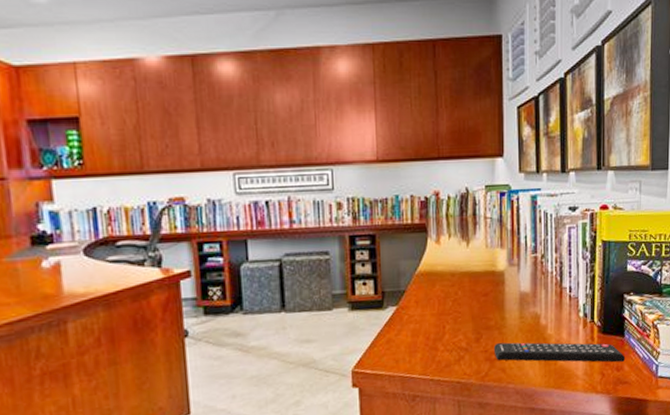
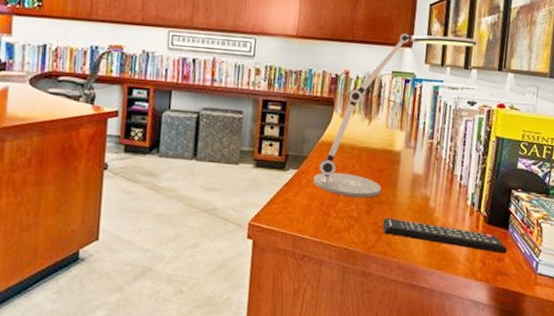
desk lamp: none [415,138,572,328] -> present [313,33,478,198]

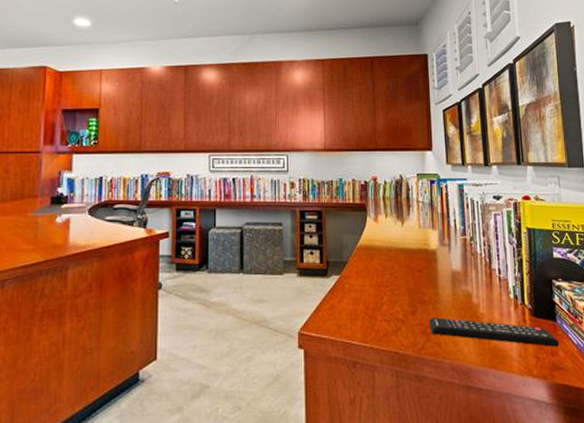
desk lamp: present [313,33,478,198] -> none [356,137,493,299]

